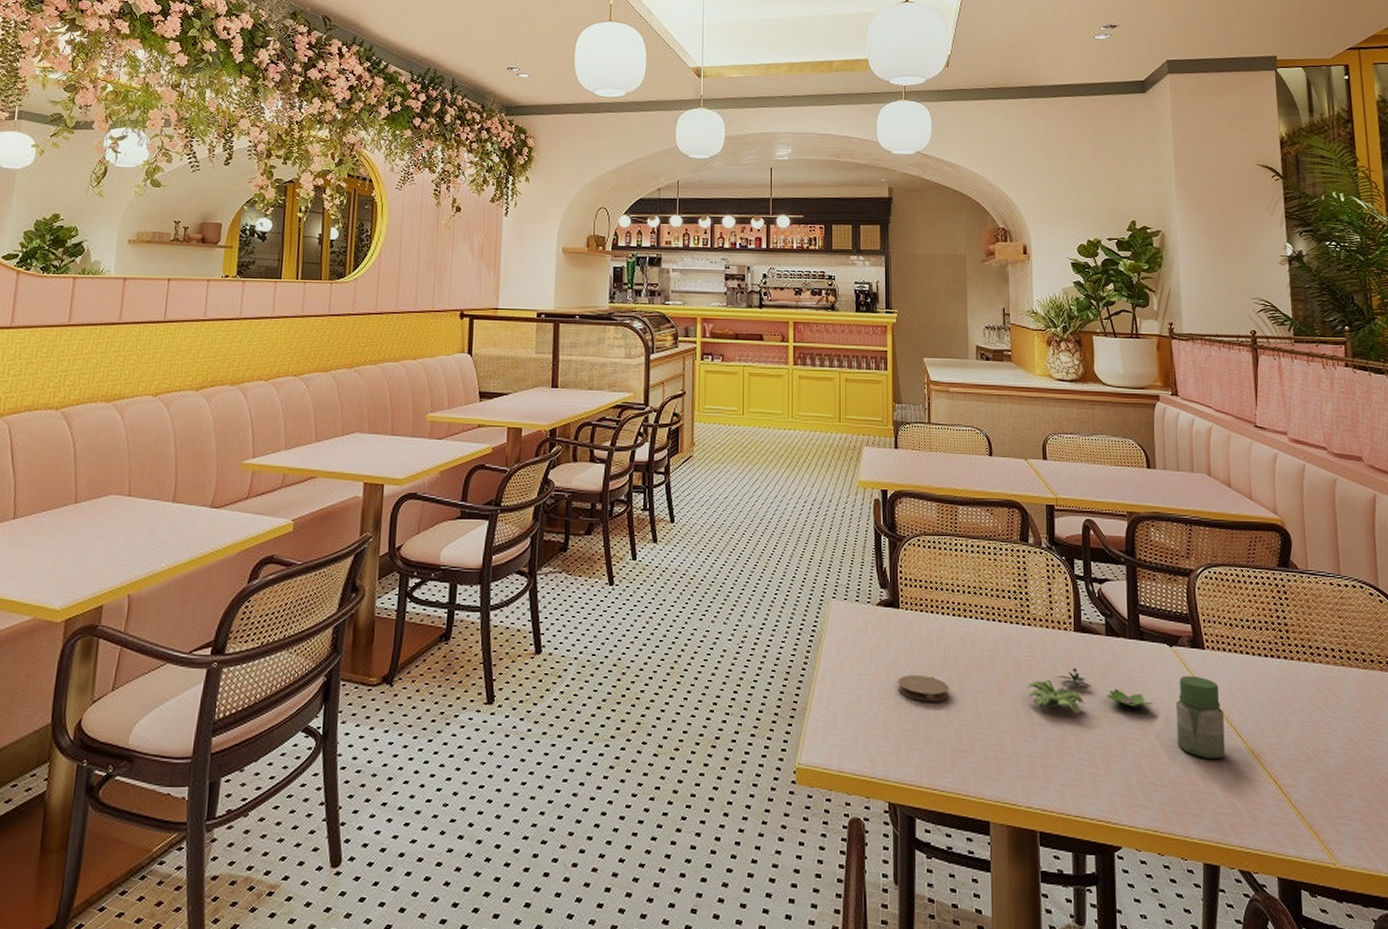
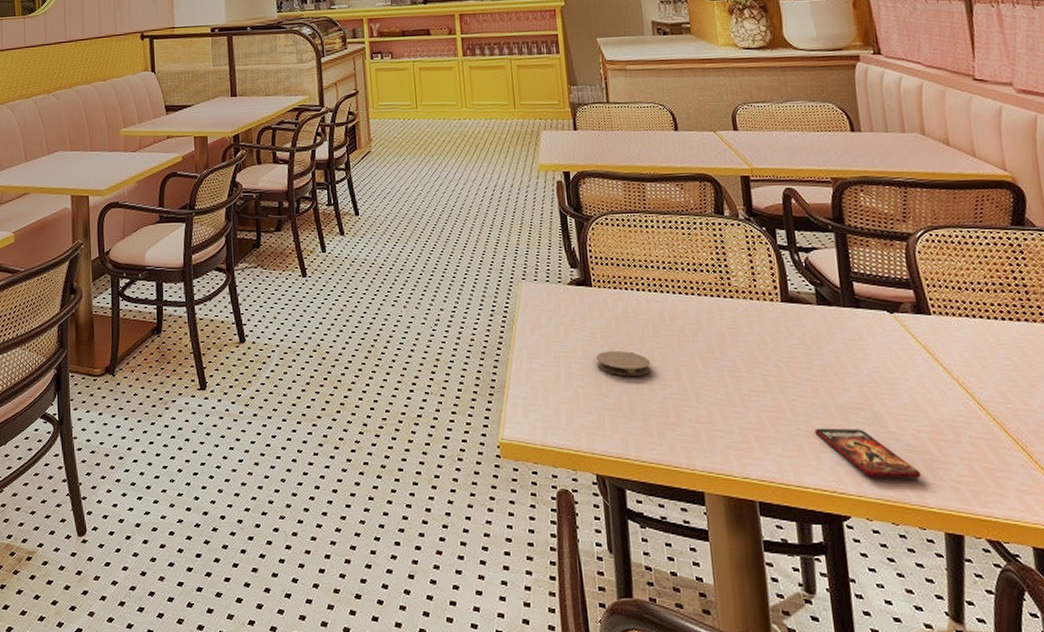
flower: present [1028,668,1154,714] -> none [735,338,877,385]
smartphone: none [1095,758,1186,808] -> present [814,428,921,478]
jar: present [1175,675,1226,760] -> none [901,342,963,427]

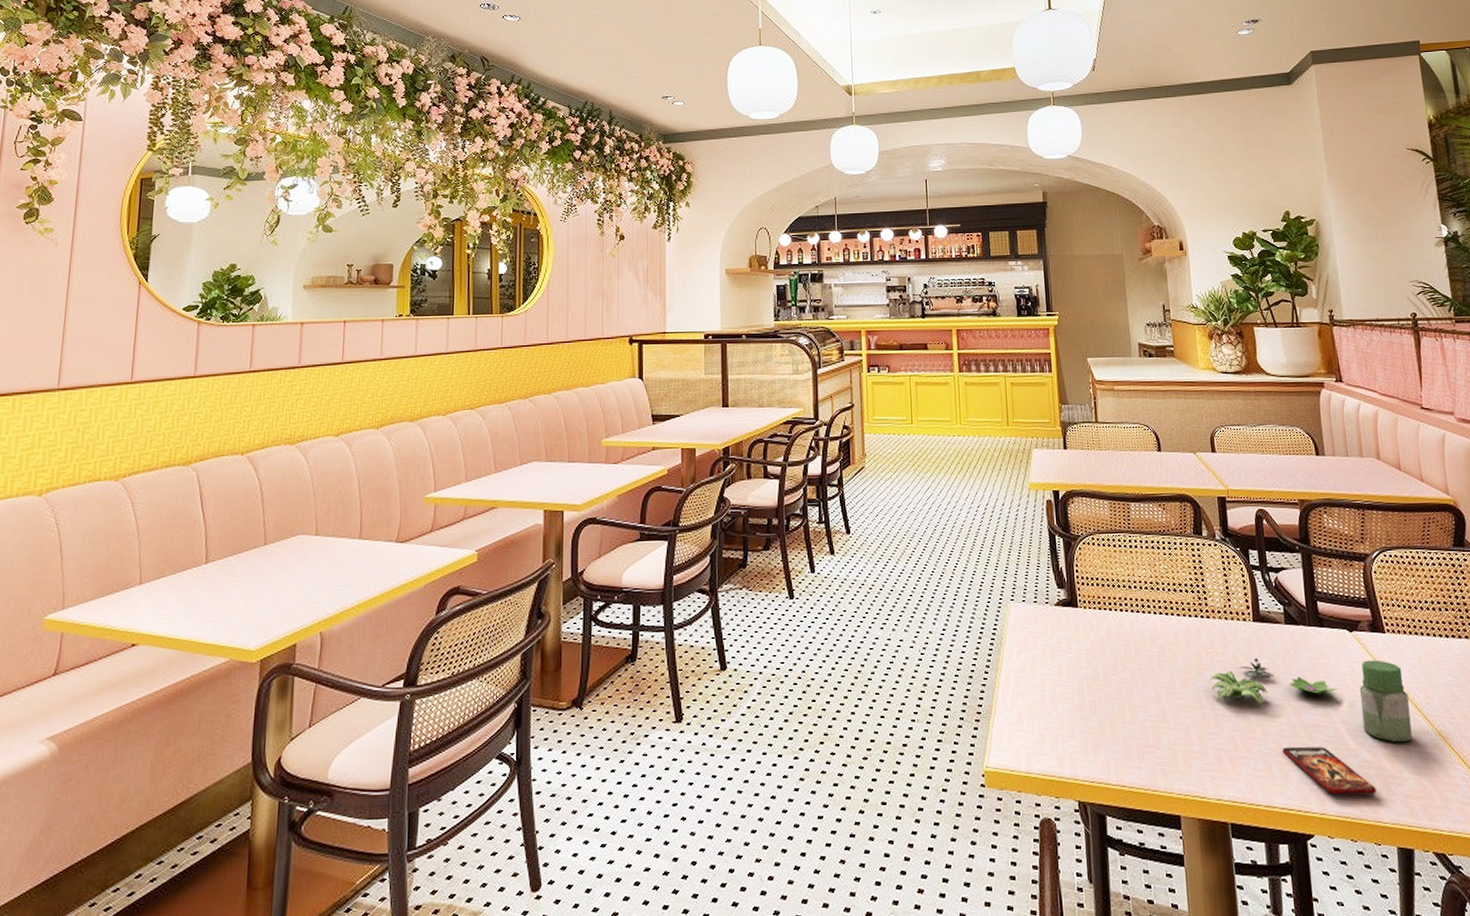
coaster: present [596,351,651,377] -> none [1080,673,1133,699]
flower: none [735,338,877,385] -> present [1210,658,1338,704]
jar: none [901,342,963,427] -> present [1359,660,1413,743]

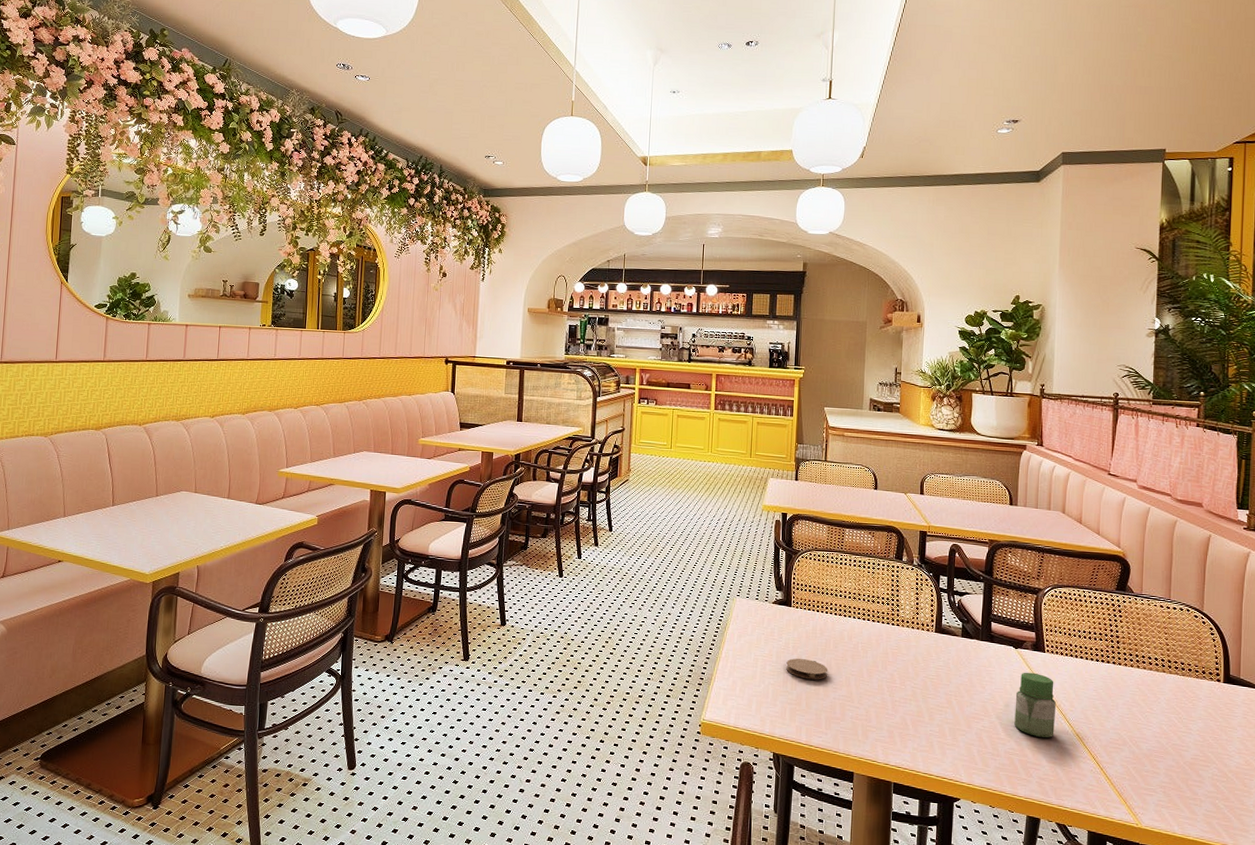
coaster: none [1080,673,1133,699] -> present [786,658,828,680]
flower: present [1210,658,1338,704] -> none [893,660,998,696]
smartphone: present [1282,746,1376,795] -> none [944,731,1017,774]

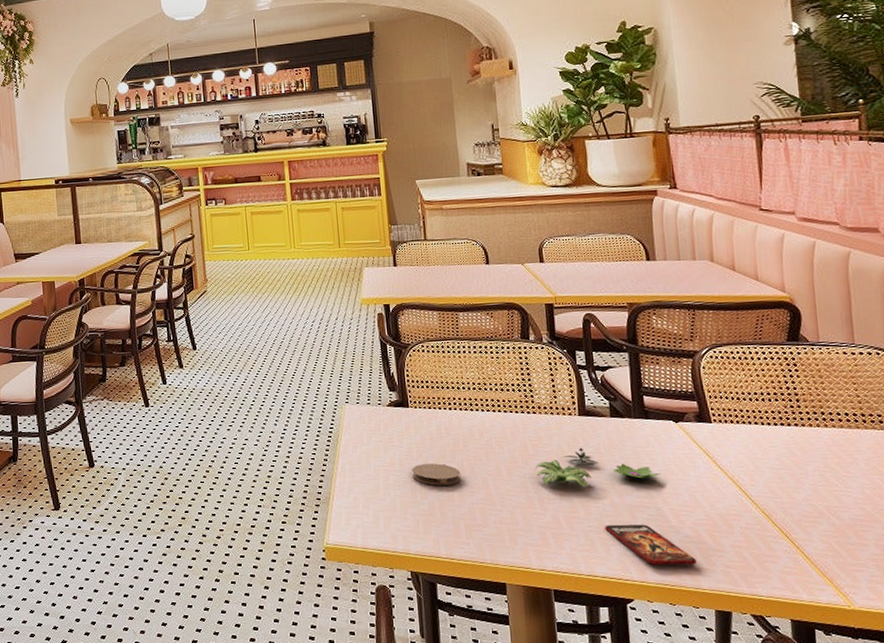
flower: none [893,660,998,696] -> present [536,447,661,488]
smartphone: none [944,731,1017,774] -> present [605,524,697,566]
jar: present [1014,672,1056,738] -> none [683,447,736,520]

